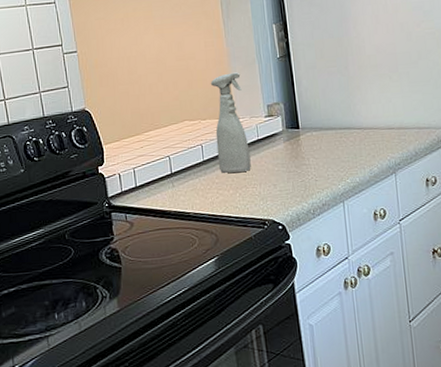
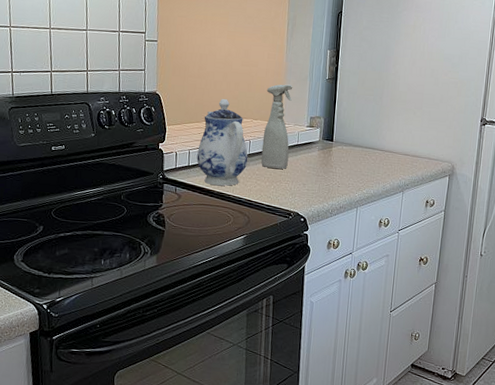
teapot: none [143,102,204,204] -> present [196,98,248,186]

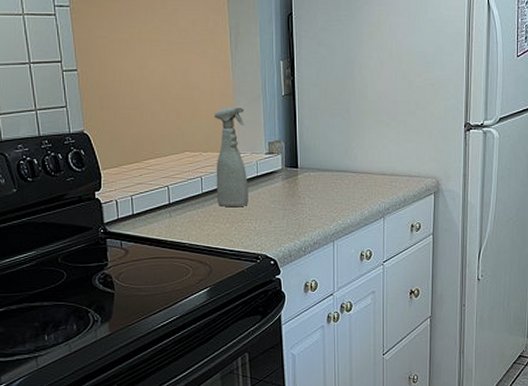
teapot: present [196,98,248,186] -> none [141,130,202,233]

